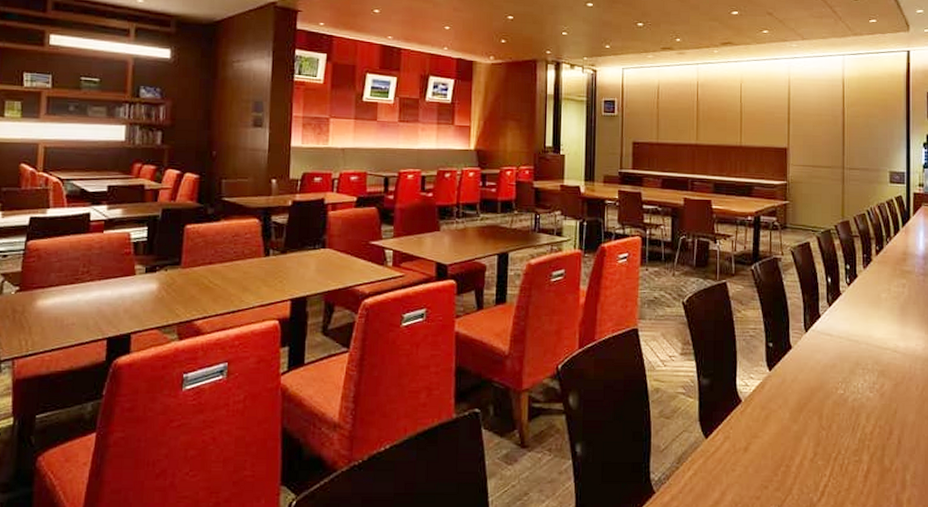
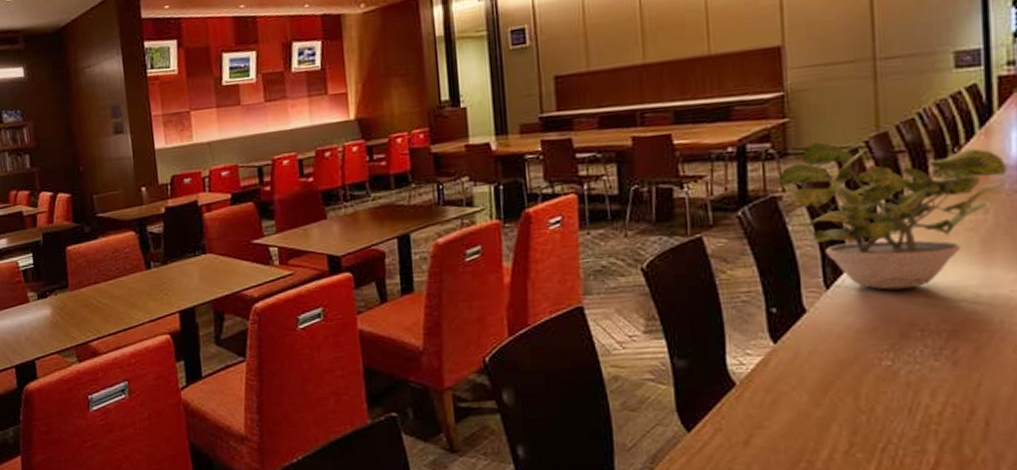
potted plant: none [779,222,916,337] -> present [778,142,1007,290]

